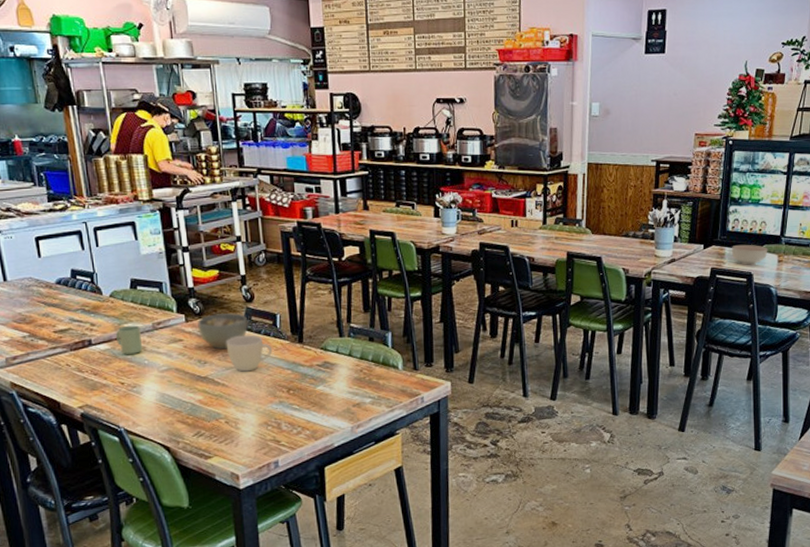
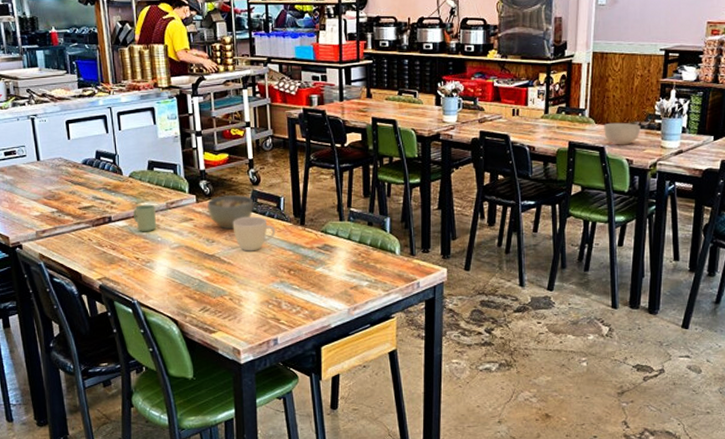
bowl: none [600,232,635,255] -> present [604,122,641,145]

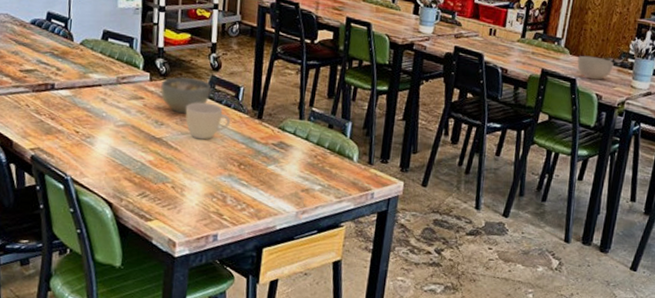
cup: present [133,204,157,231] -> none [79,75,104,105]

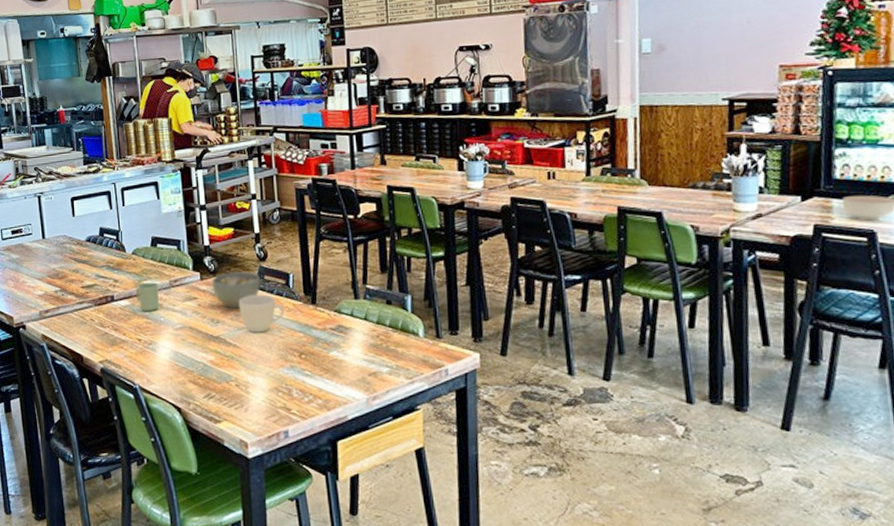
cup: none [79,75,104,105] -> present [136,282,160,311]
bowl: present [577,55,614,80] -> none [659,183,706,210]

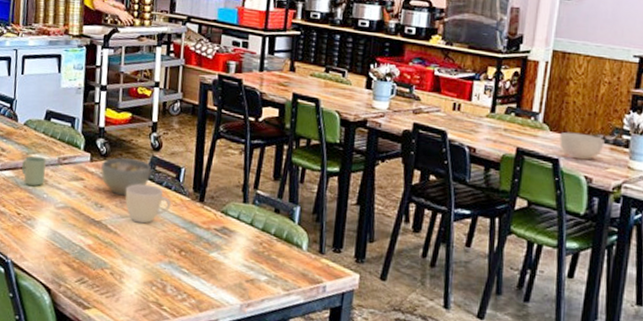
bowl: none [659,183,706,210] -> present [559,131,605,160]

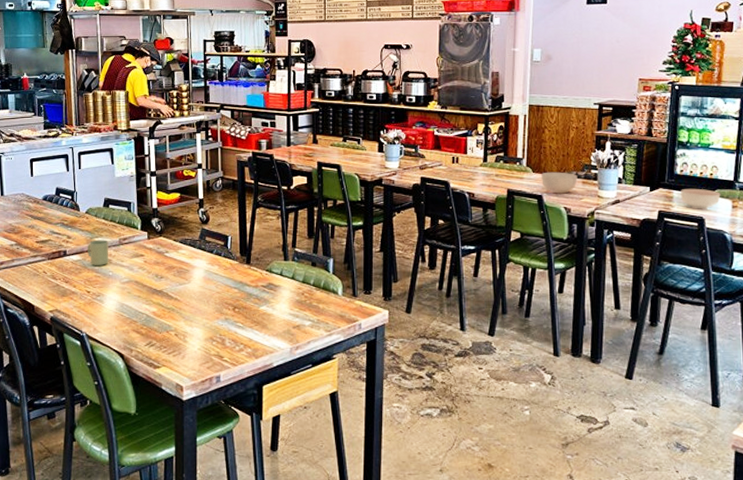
soup bowl: present [101,157,151,196] -> none [158,233,202,266]
cup: present [125,184,172,224] -> none [181,254,223,288]

